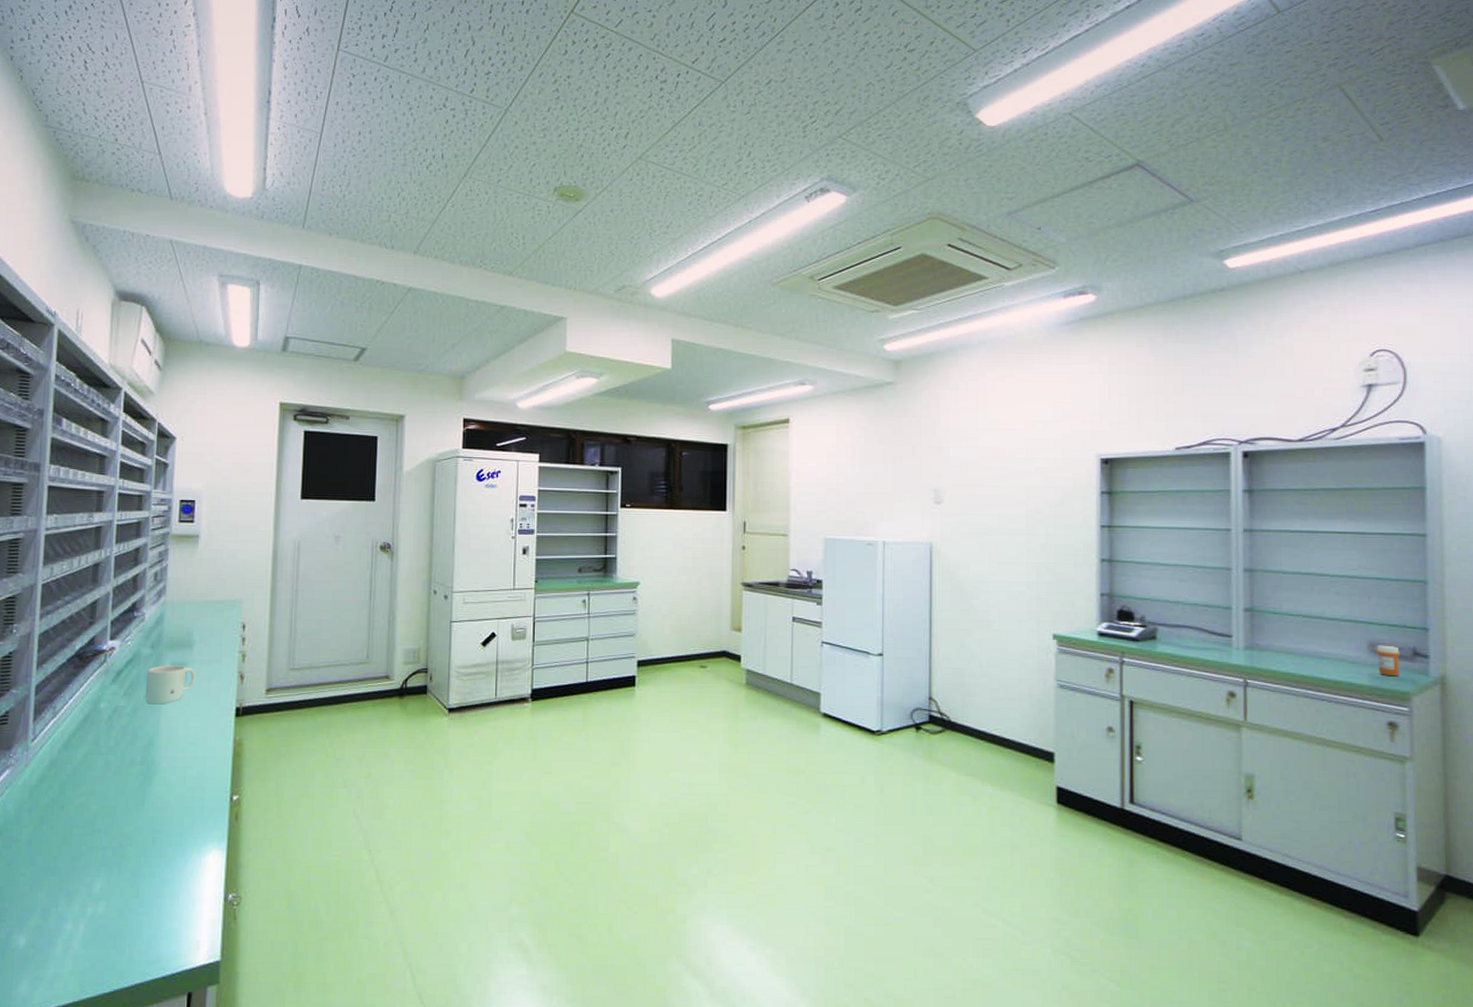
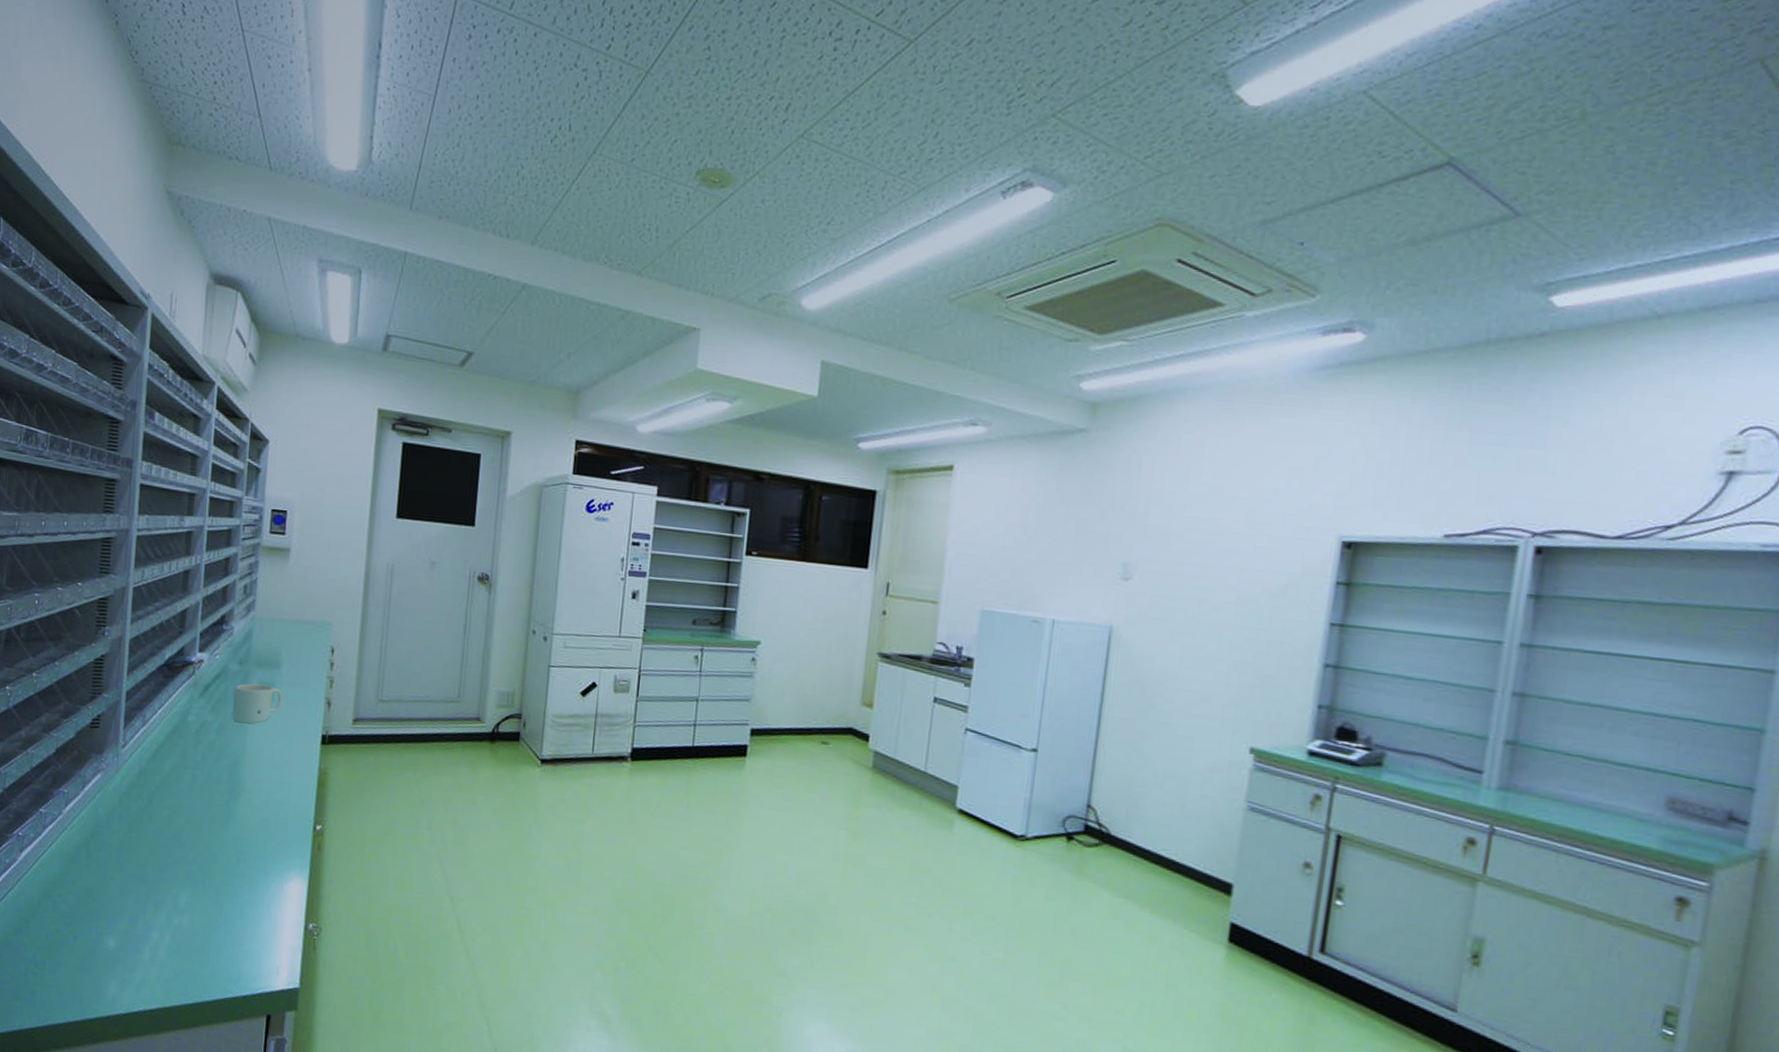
medicine bottle: present [1376,645,1401,677] -> none [1675,802,1711,844]

